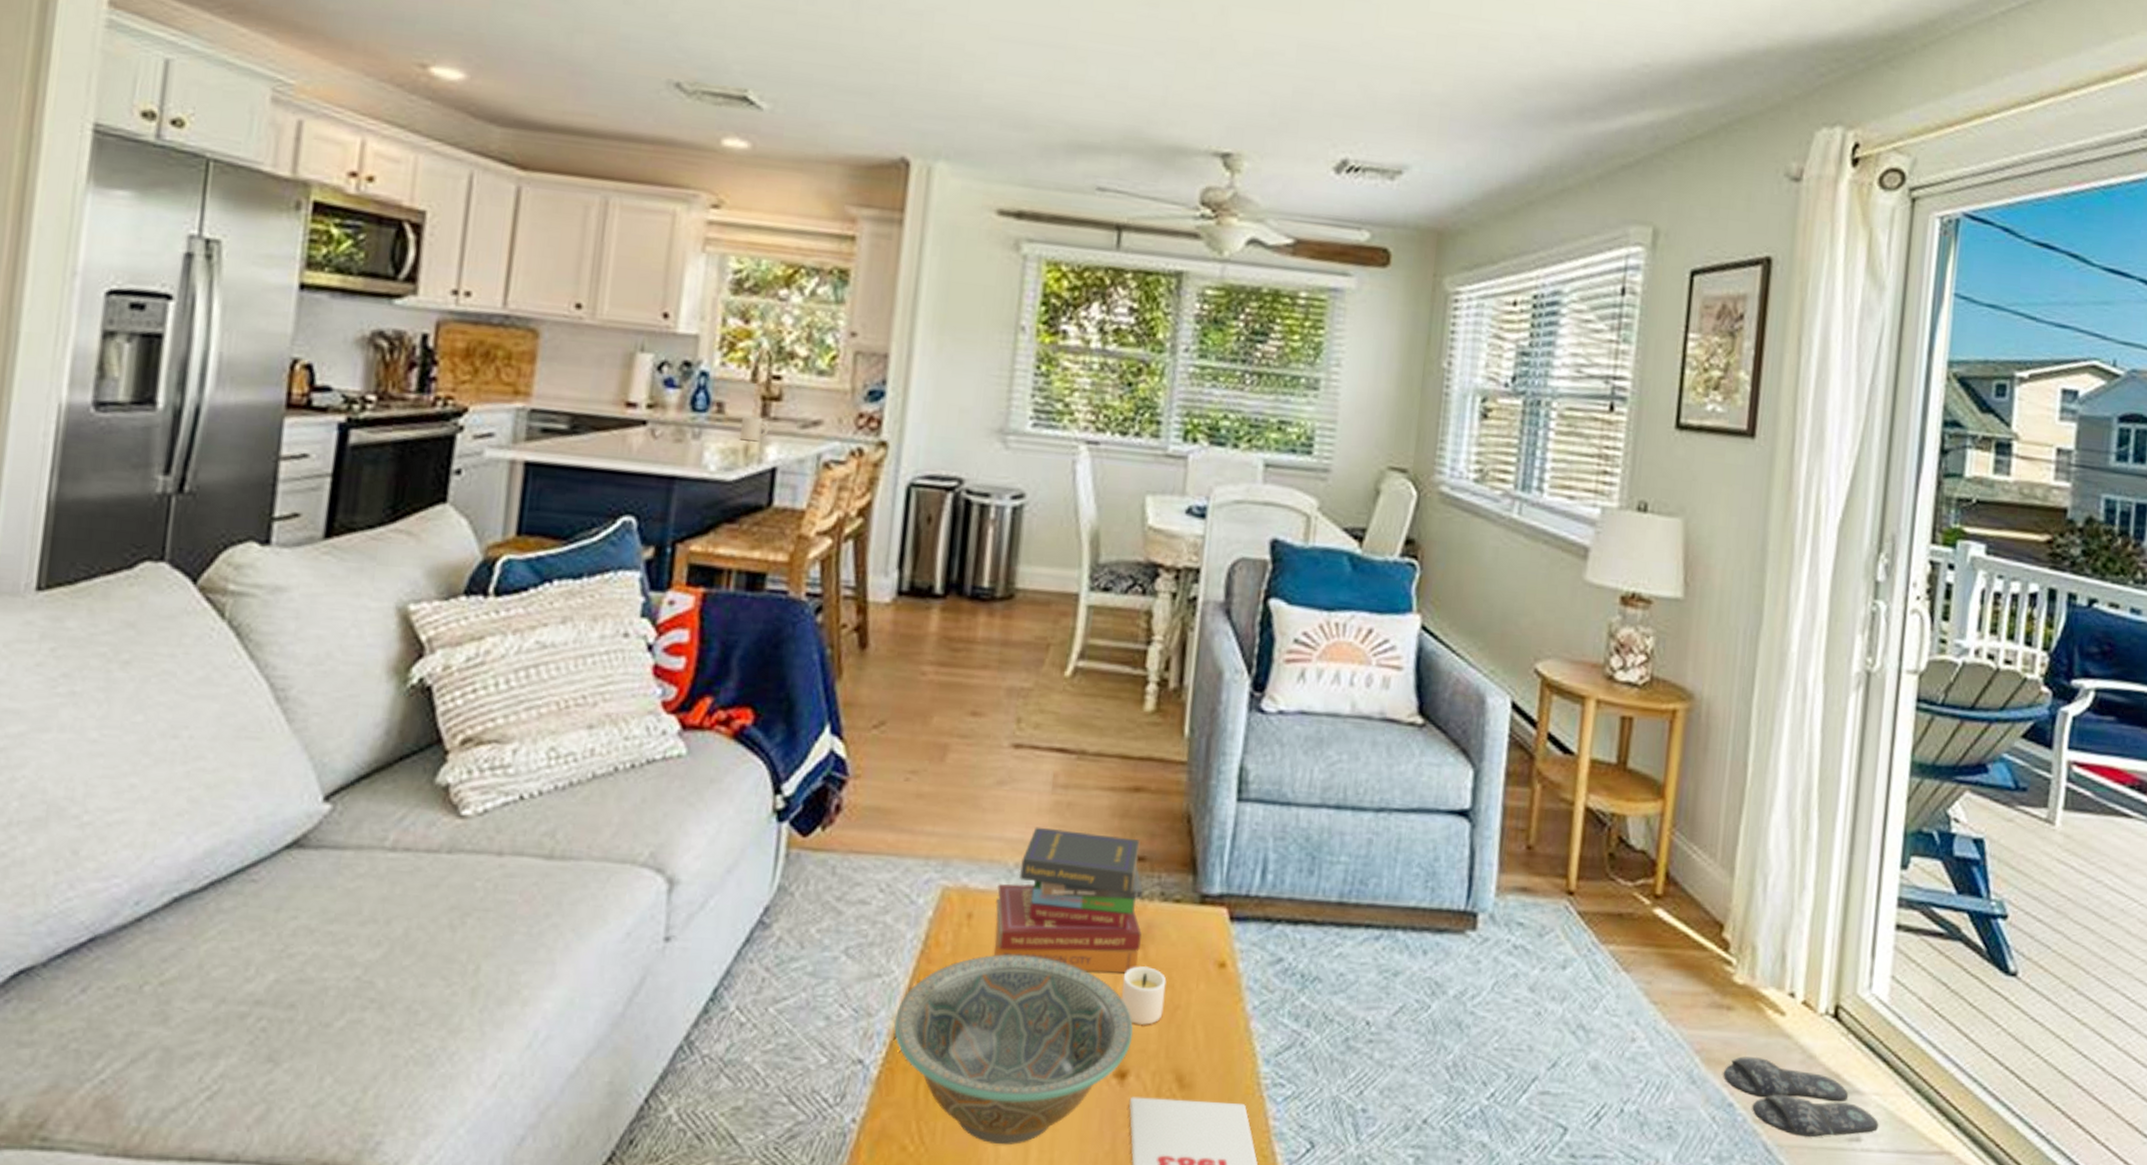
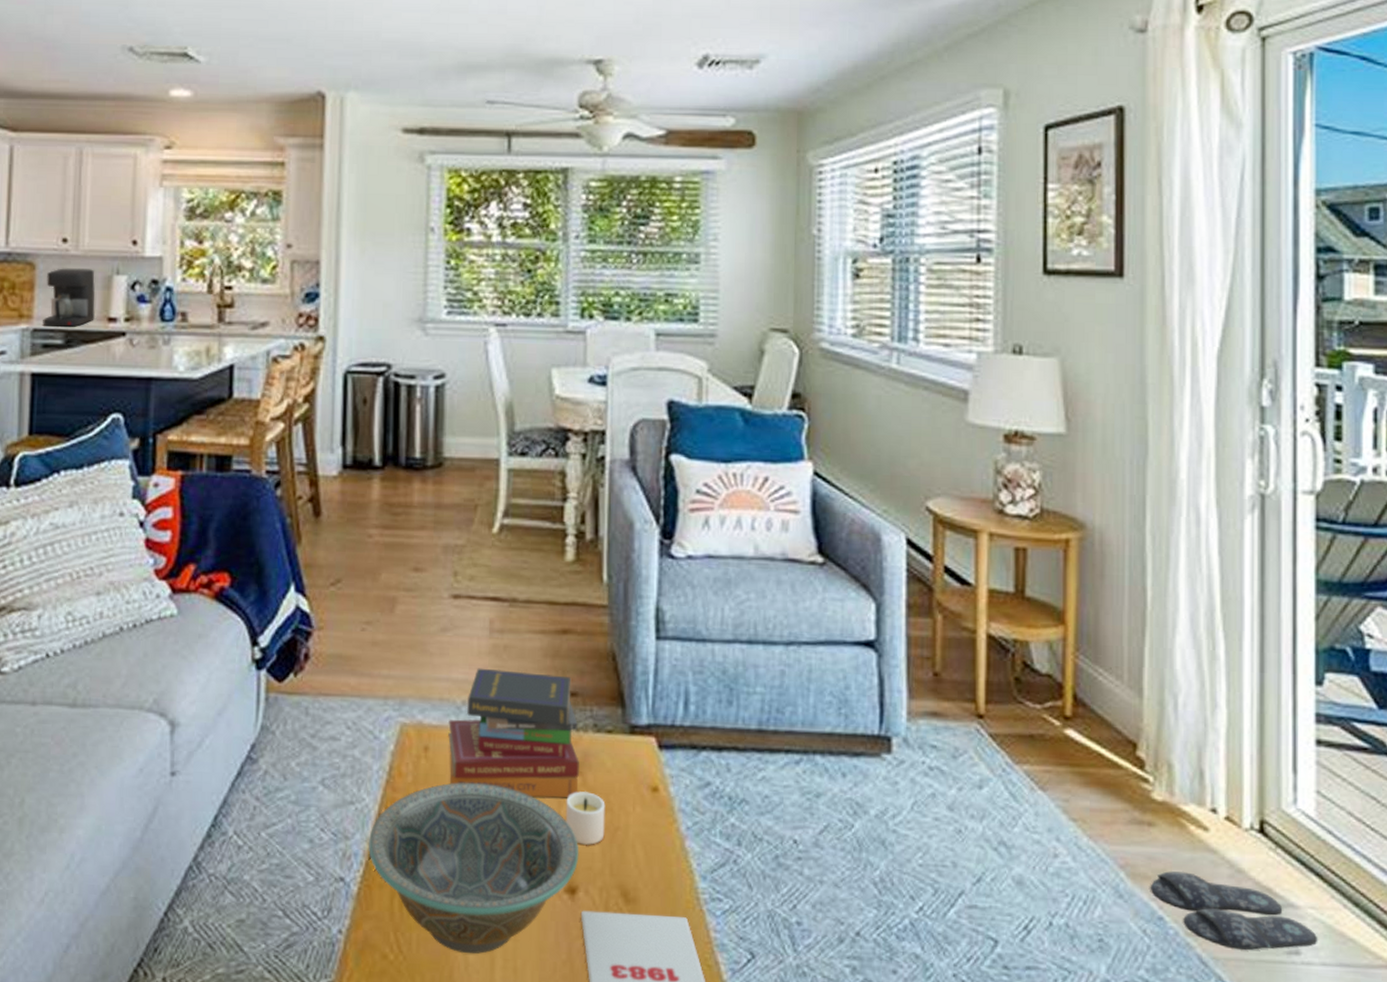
coffee maker: none [543,339,613,410] -> present [43,268,95,327]
mug: present [739,416,769,442] -> none [201,322,225,344]

